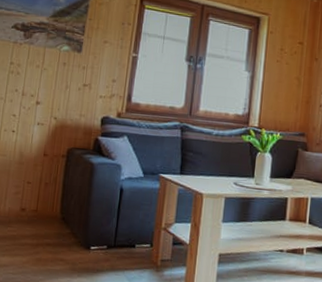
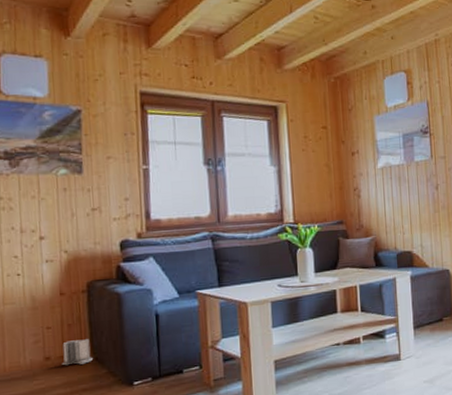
architectural model: none [33,197,61,221] -> present [61,339,93,366]

